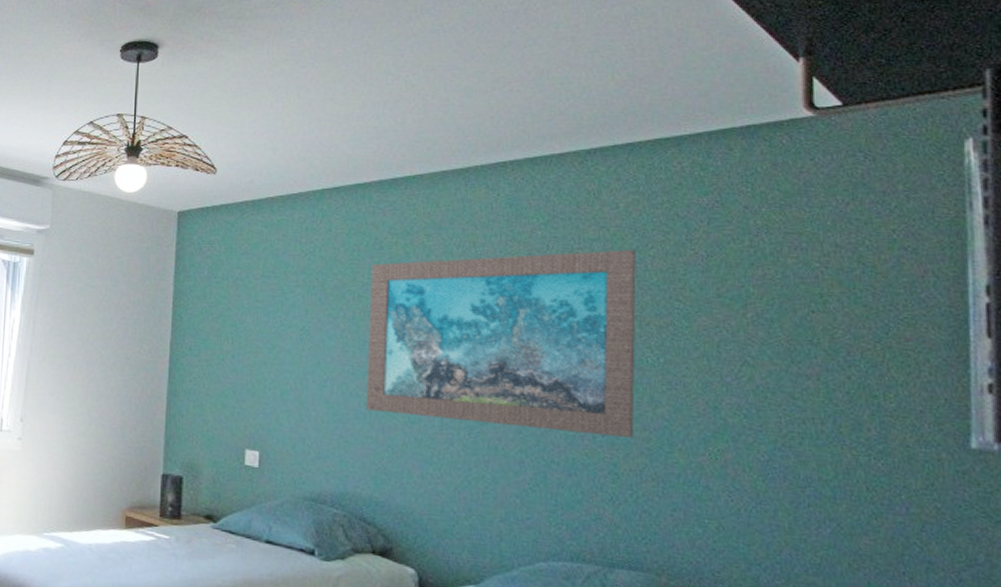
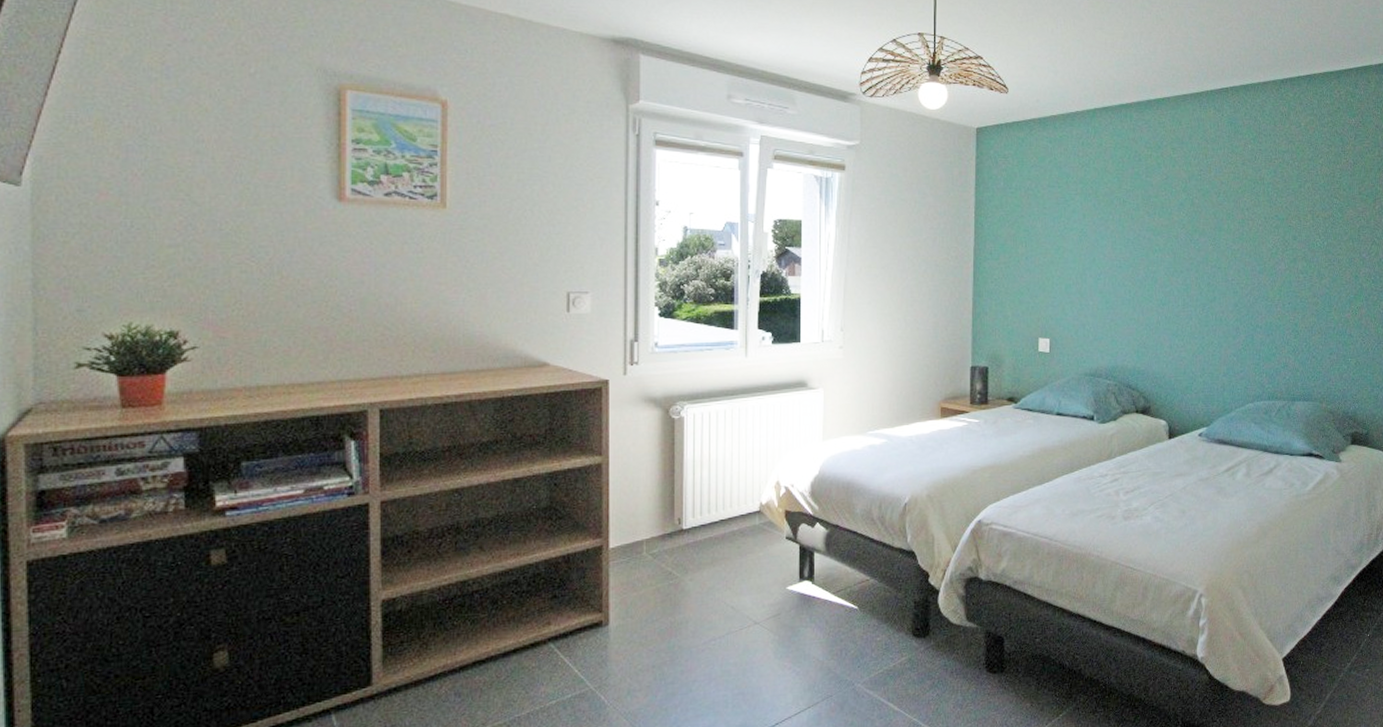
wall art: present [367,249,636,437] -> none [1130,159,1311,303]

